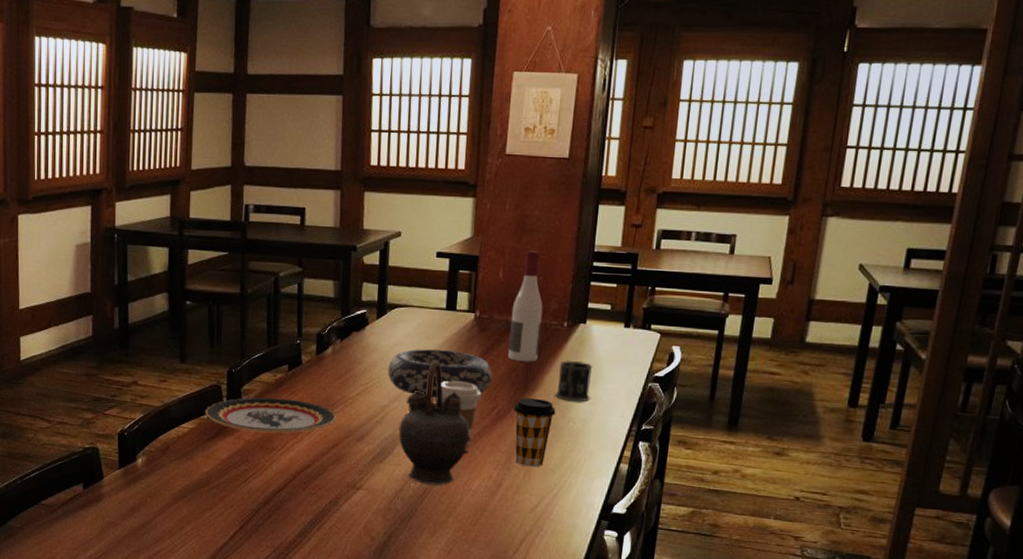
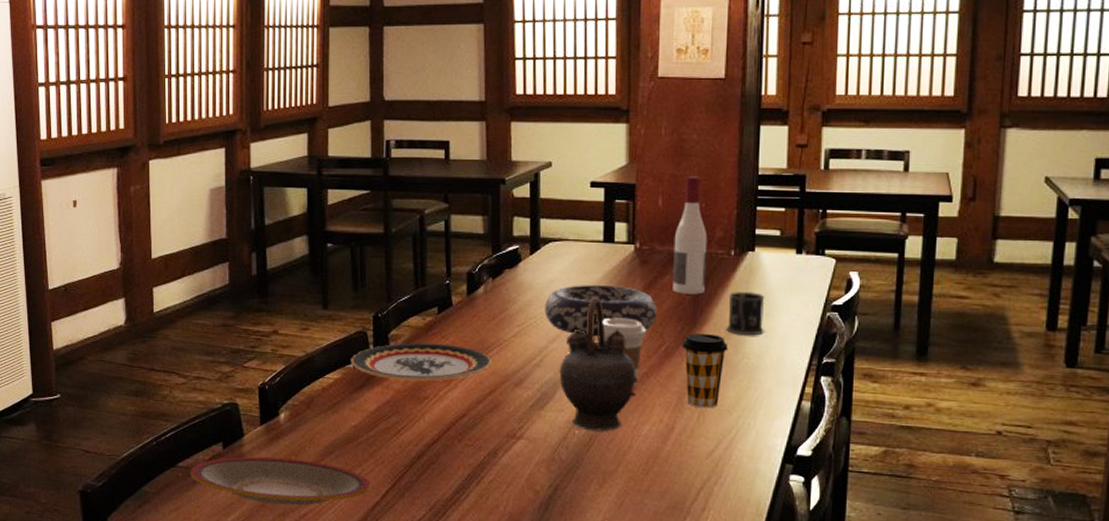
plate: none [52,497,220,543] -> present [190,456,371,506]

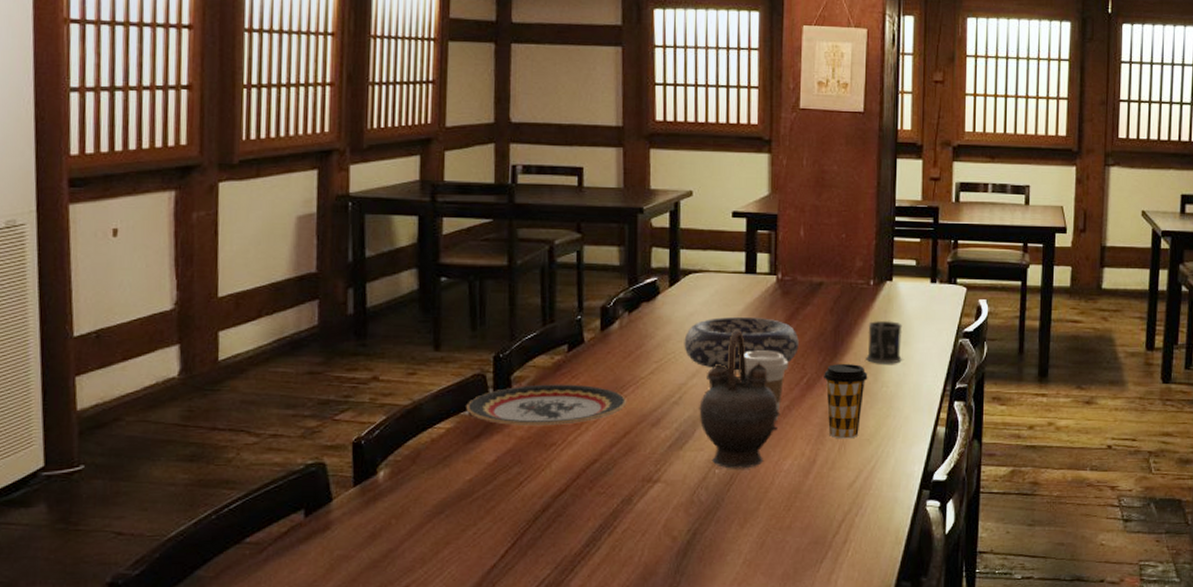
plate: present [190,456,371,506] -> none [260,523,487,578]
wine bottle: present [673,175,708,295] -> none [814,206,848,325]

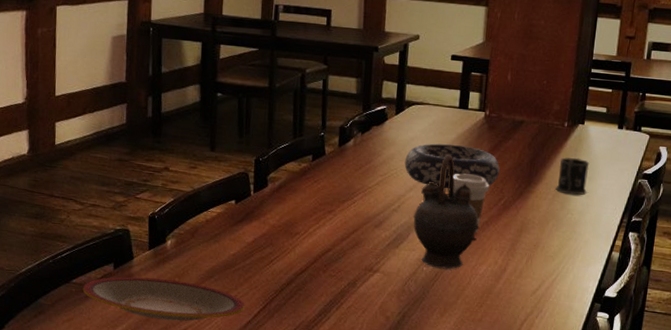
plate: none [260,523,487,578] -> present [82,276,245,321]
plate: present [466,384,627,426] -> none [233,185,357,219]
coffee cup: present [824,363,868,439] -> none [518,190,556,254]

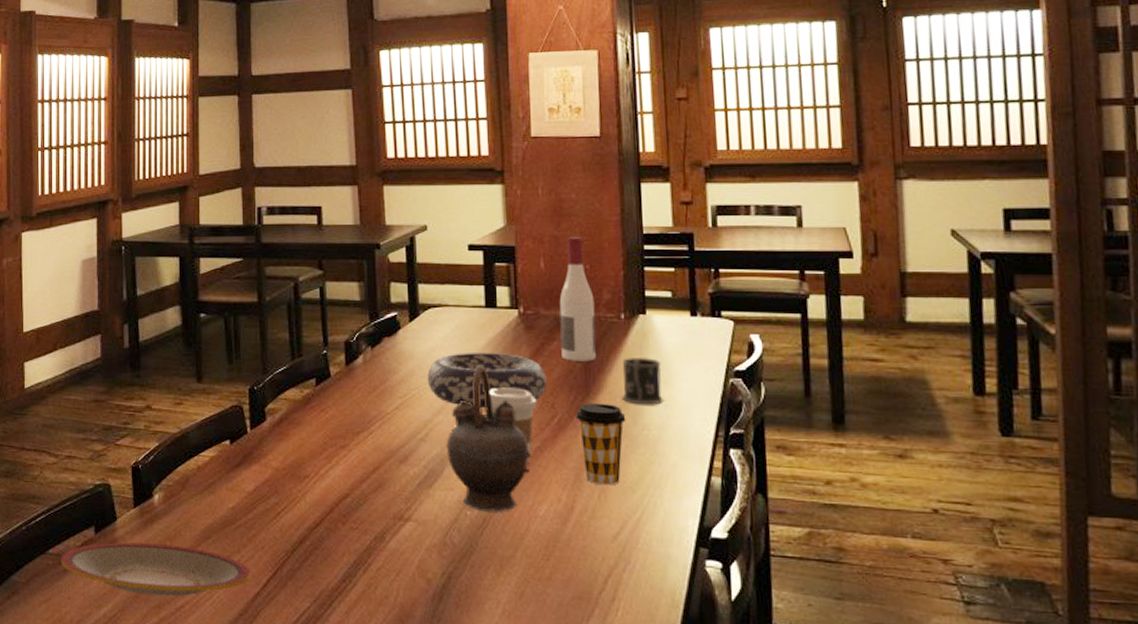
wine bottle: none [514,56,547,158] -> present [559,236,596,362]
coffee cup: none [518,190,556,254] -> present [576,403,626,486]

